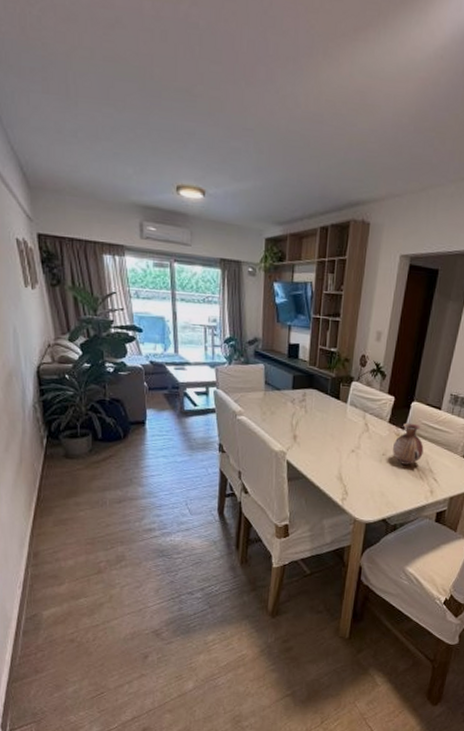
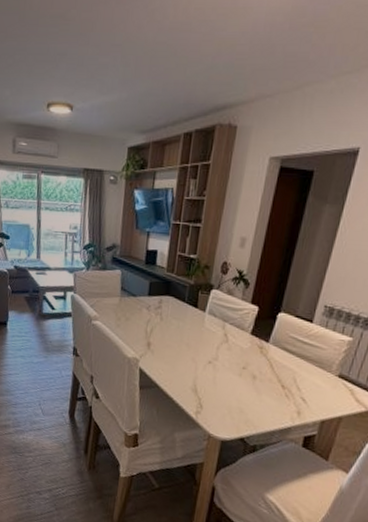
vase: present [392,422,424,465] -> none [254,335,291,381]

